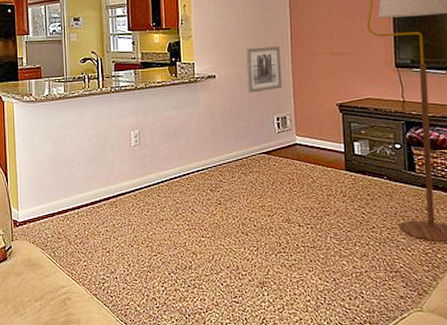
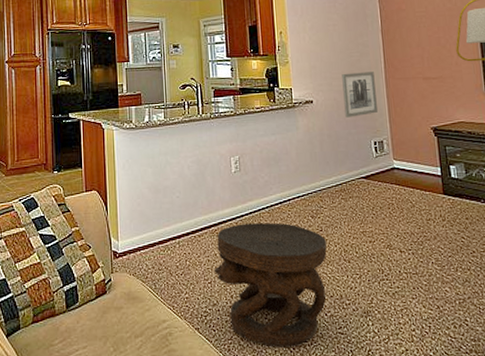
side table: none [112,195,225,314] -> present [214,223,327,347]

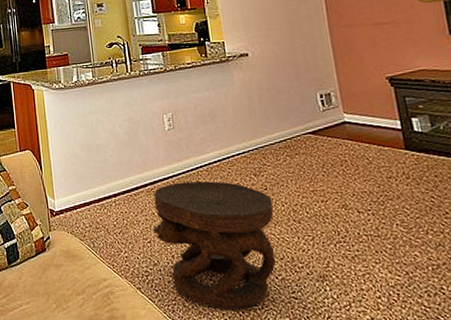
wall art: present [342,72,378,118] -> none [278,20,322,70]

